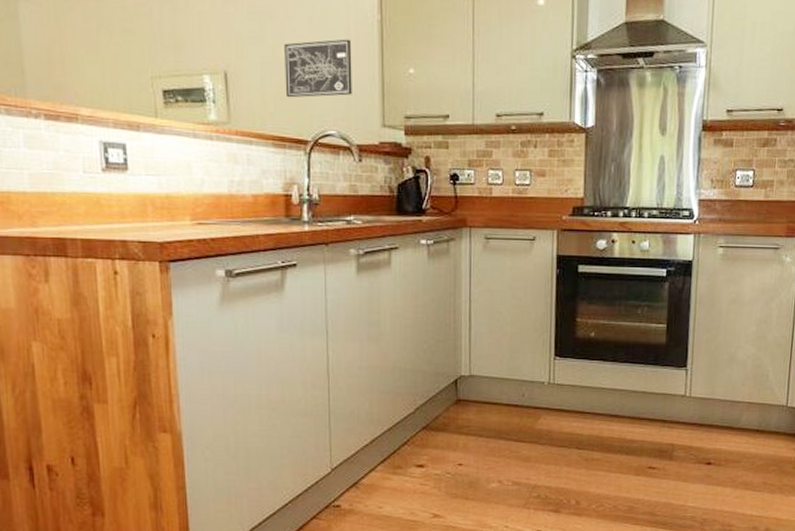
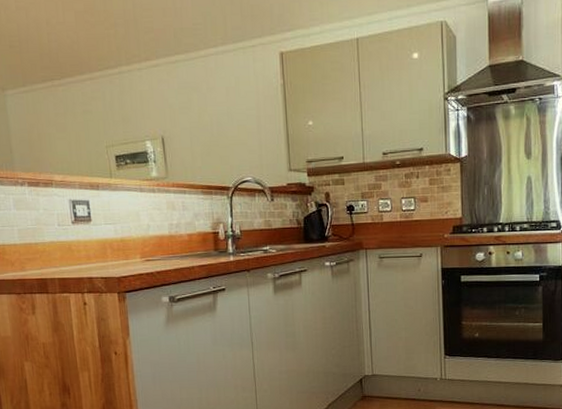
wall art: present [284,39,352,98] -> none [207,102,263,154]

